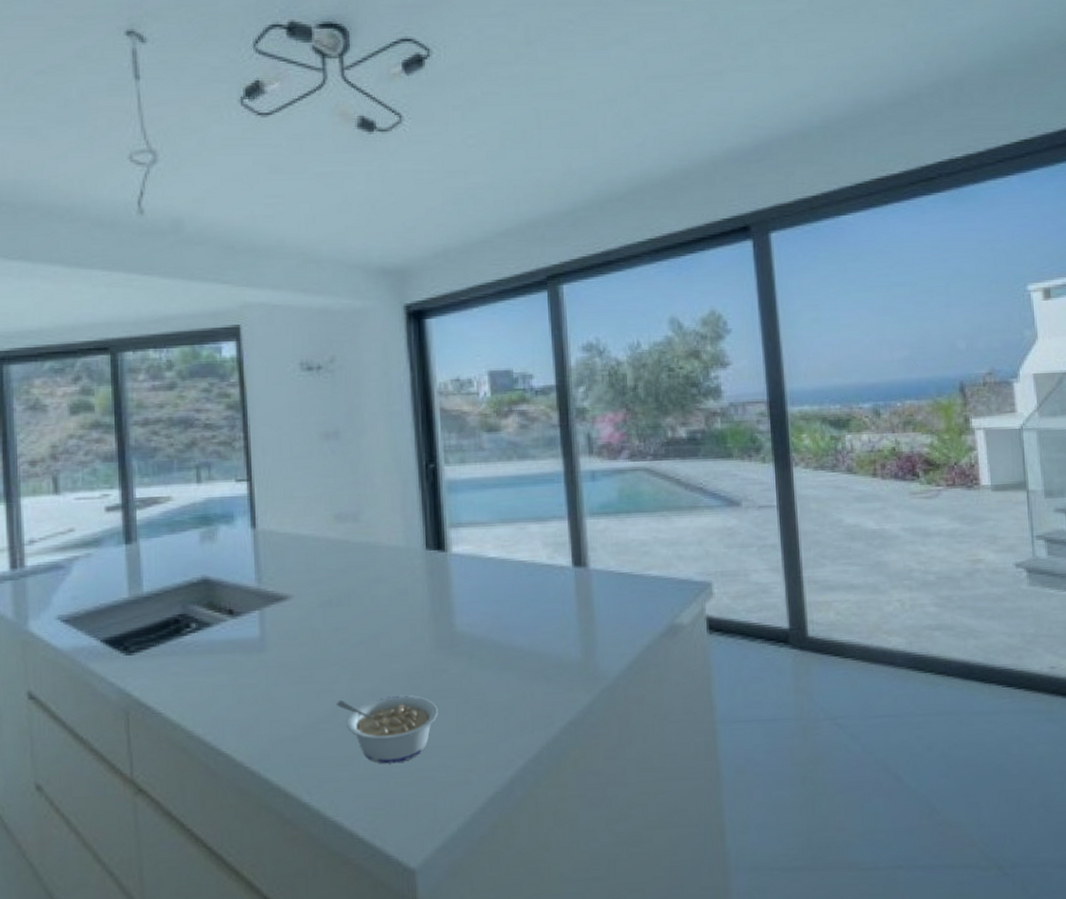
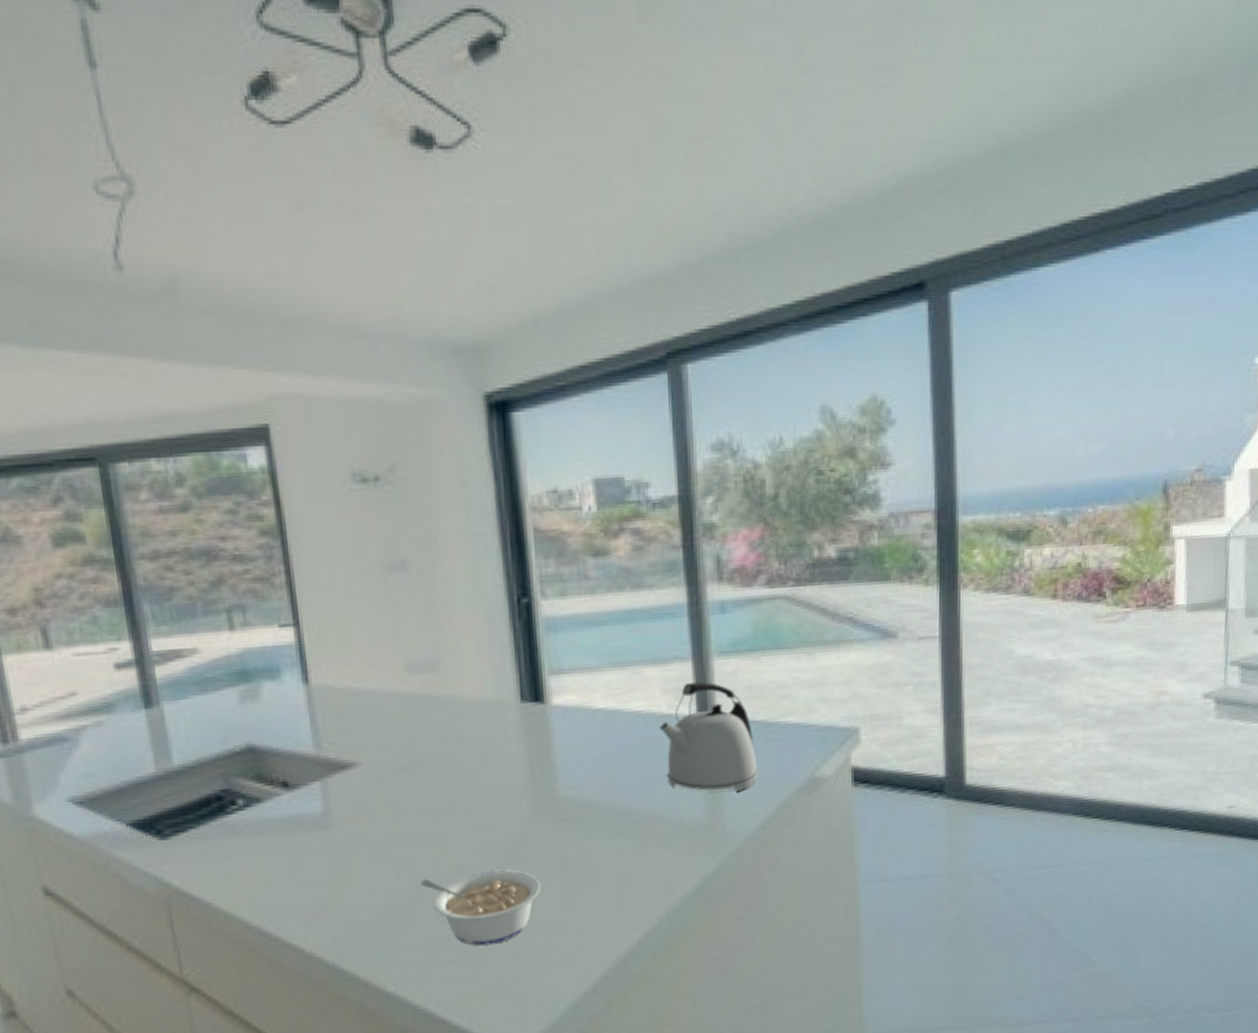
kettle: none [540,538,626,635] -> present [658,682,759,792]

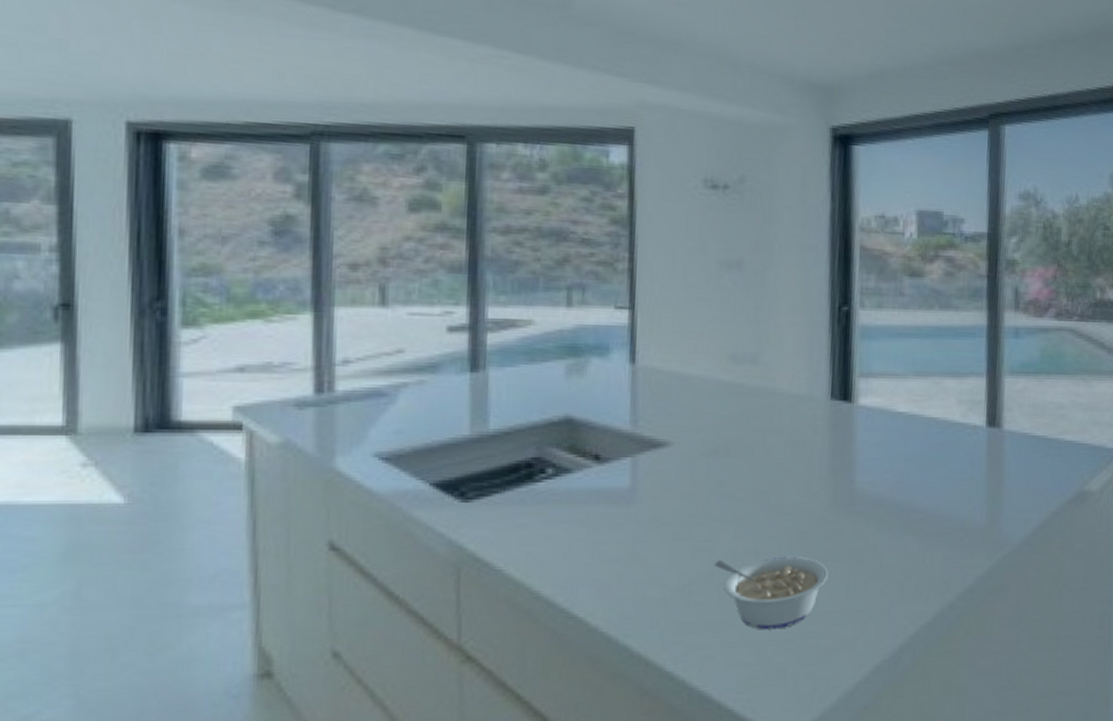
kettle: present [658,682,759,792] -> none [951,396,1036,499]

